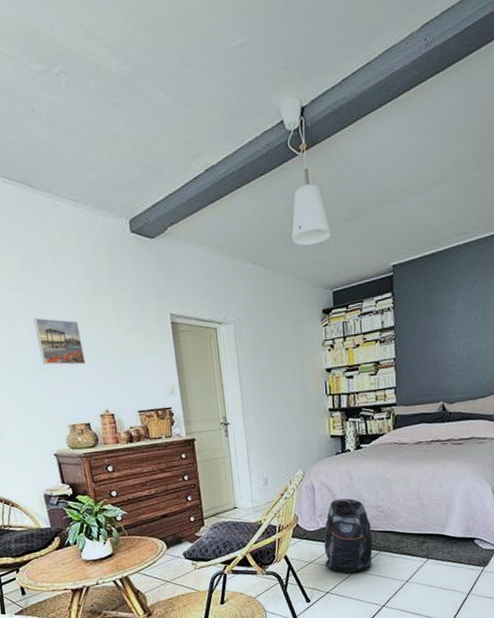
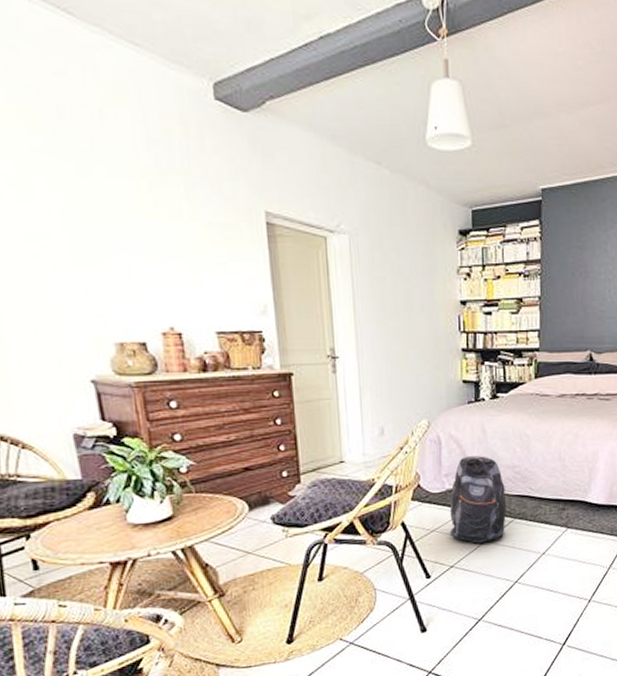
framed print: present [33,318,86,365] -> none [66,194,143,264]

